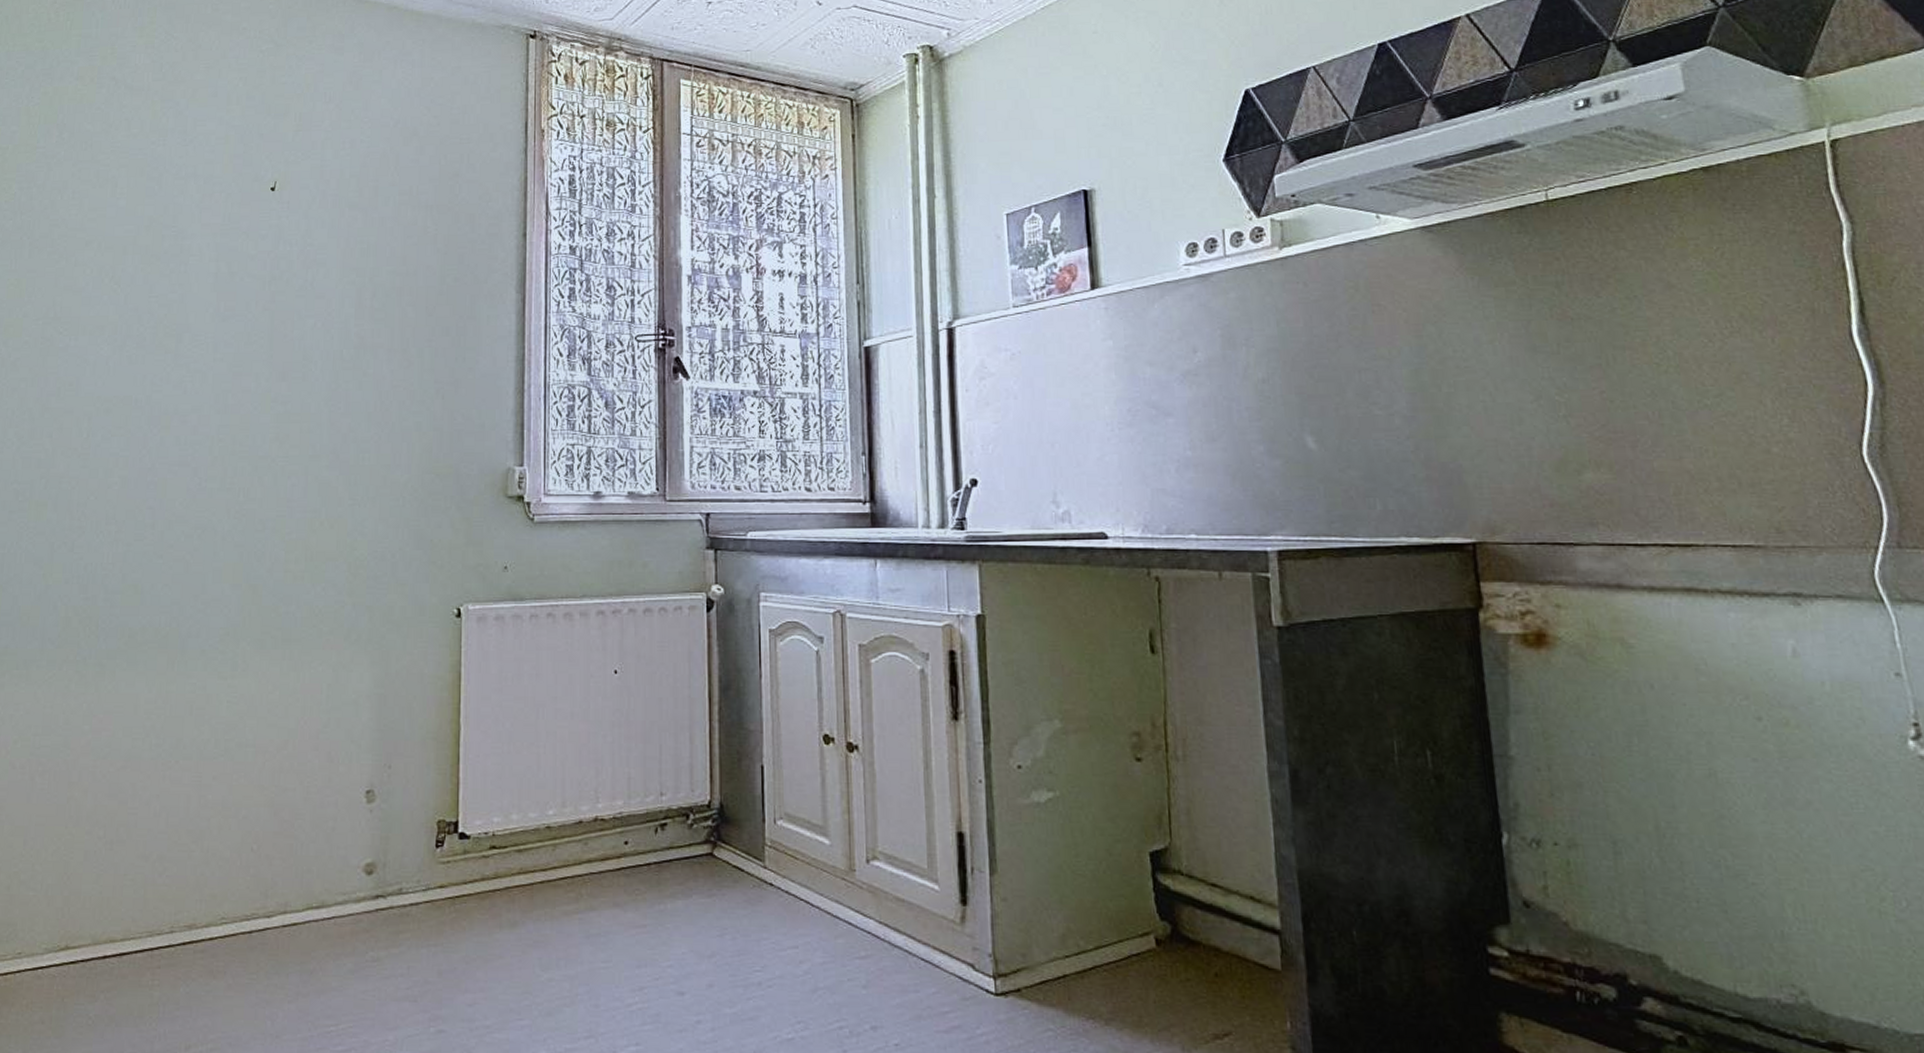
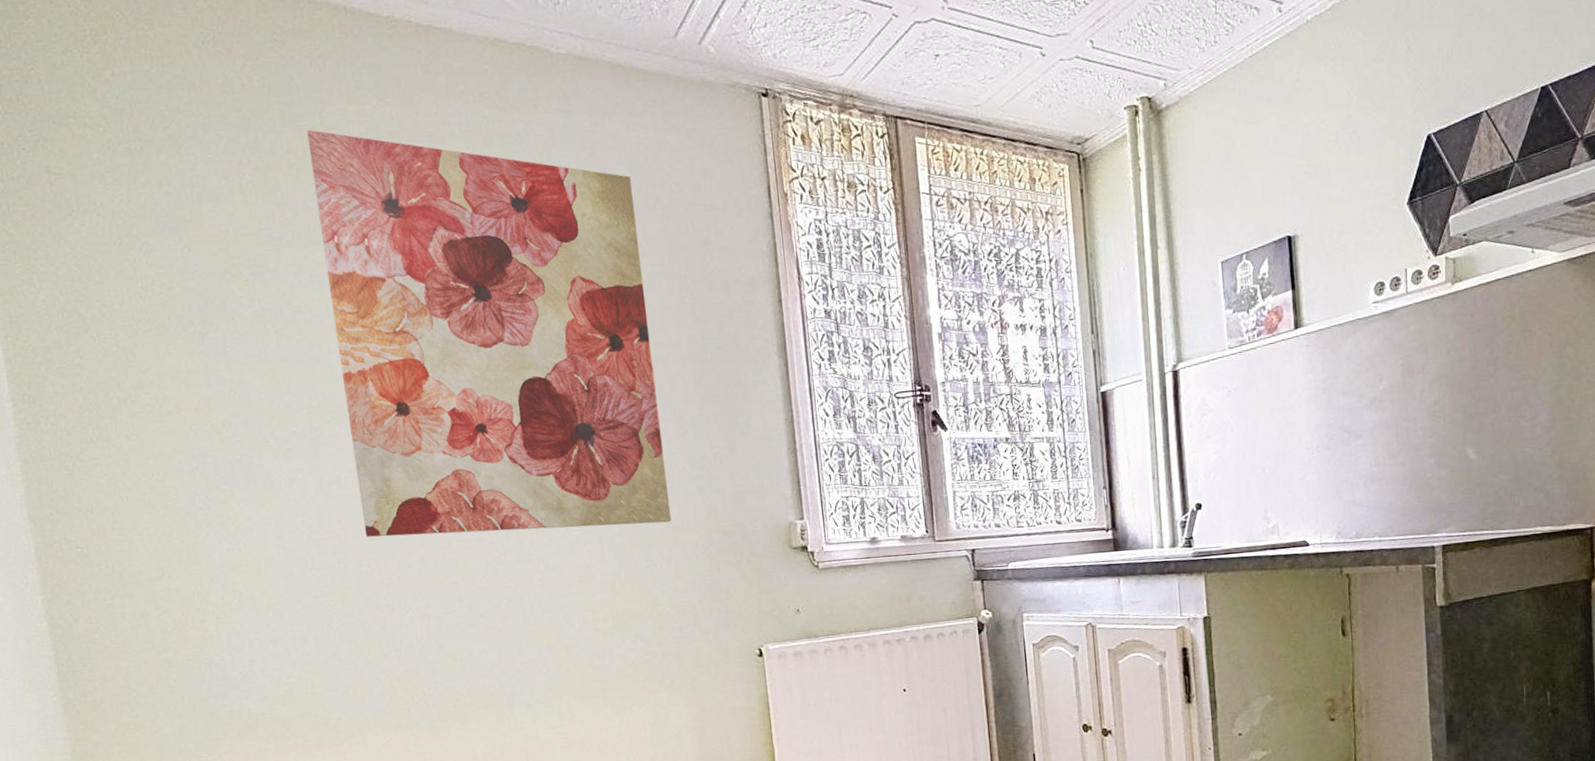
wall art: none [72,60,391,459] -> present [306,130,672,538]

